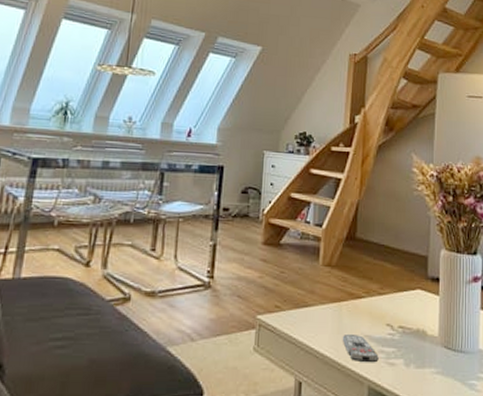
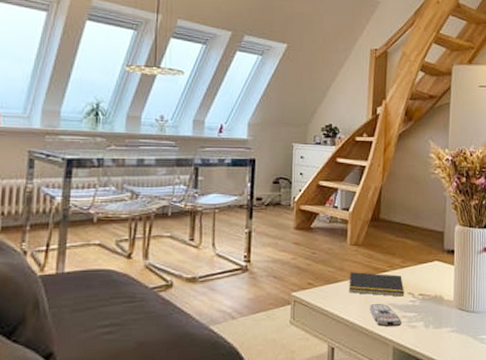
notepad: none [320,296,382,328] -> present [349,272,405,297]

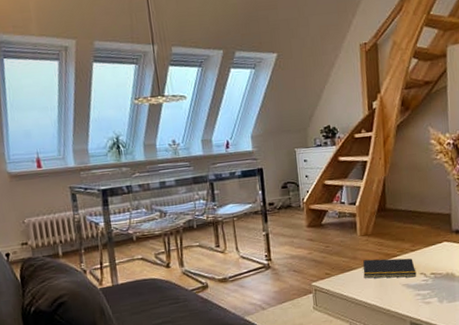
remote control: present [369,303,402,327] -> none [384,285,417,305]

